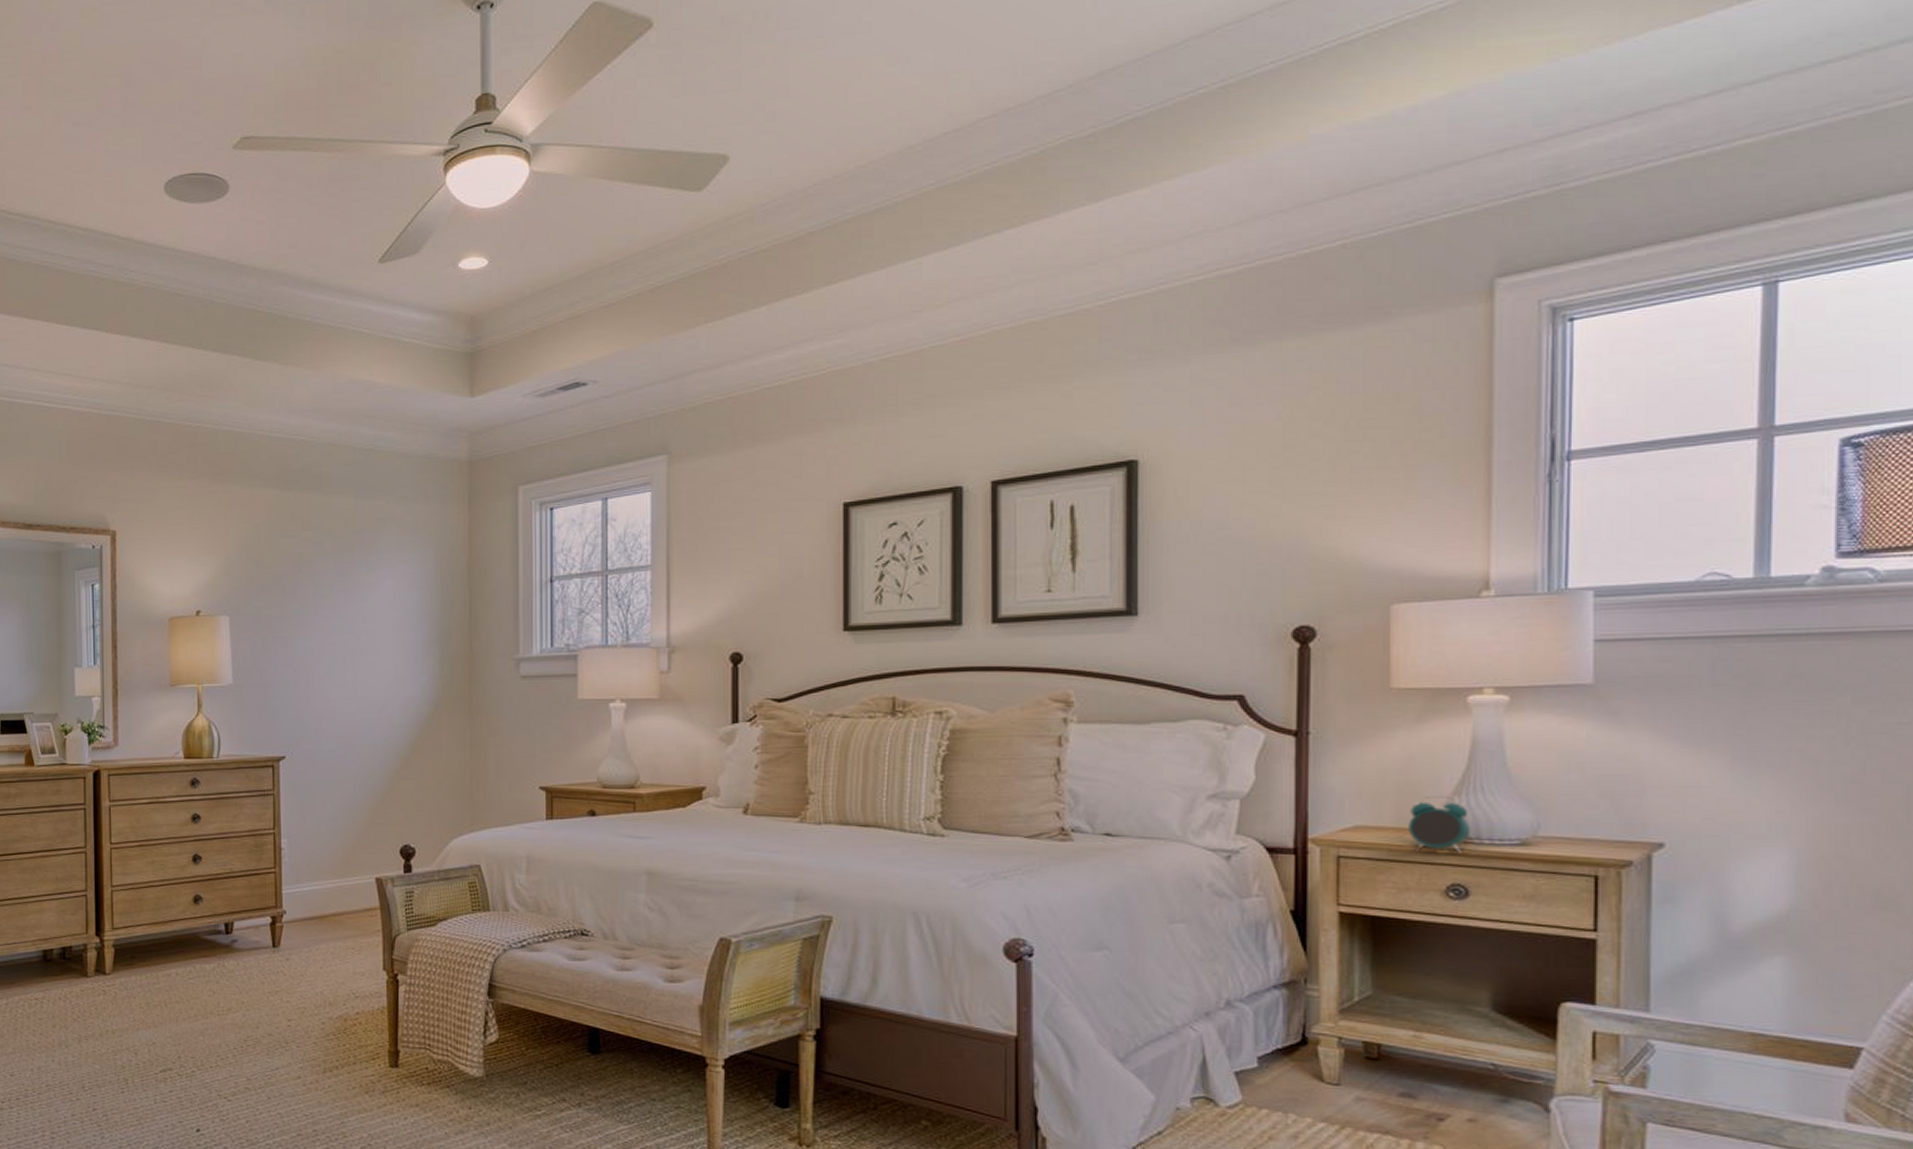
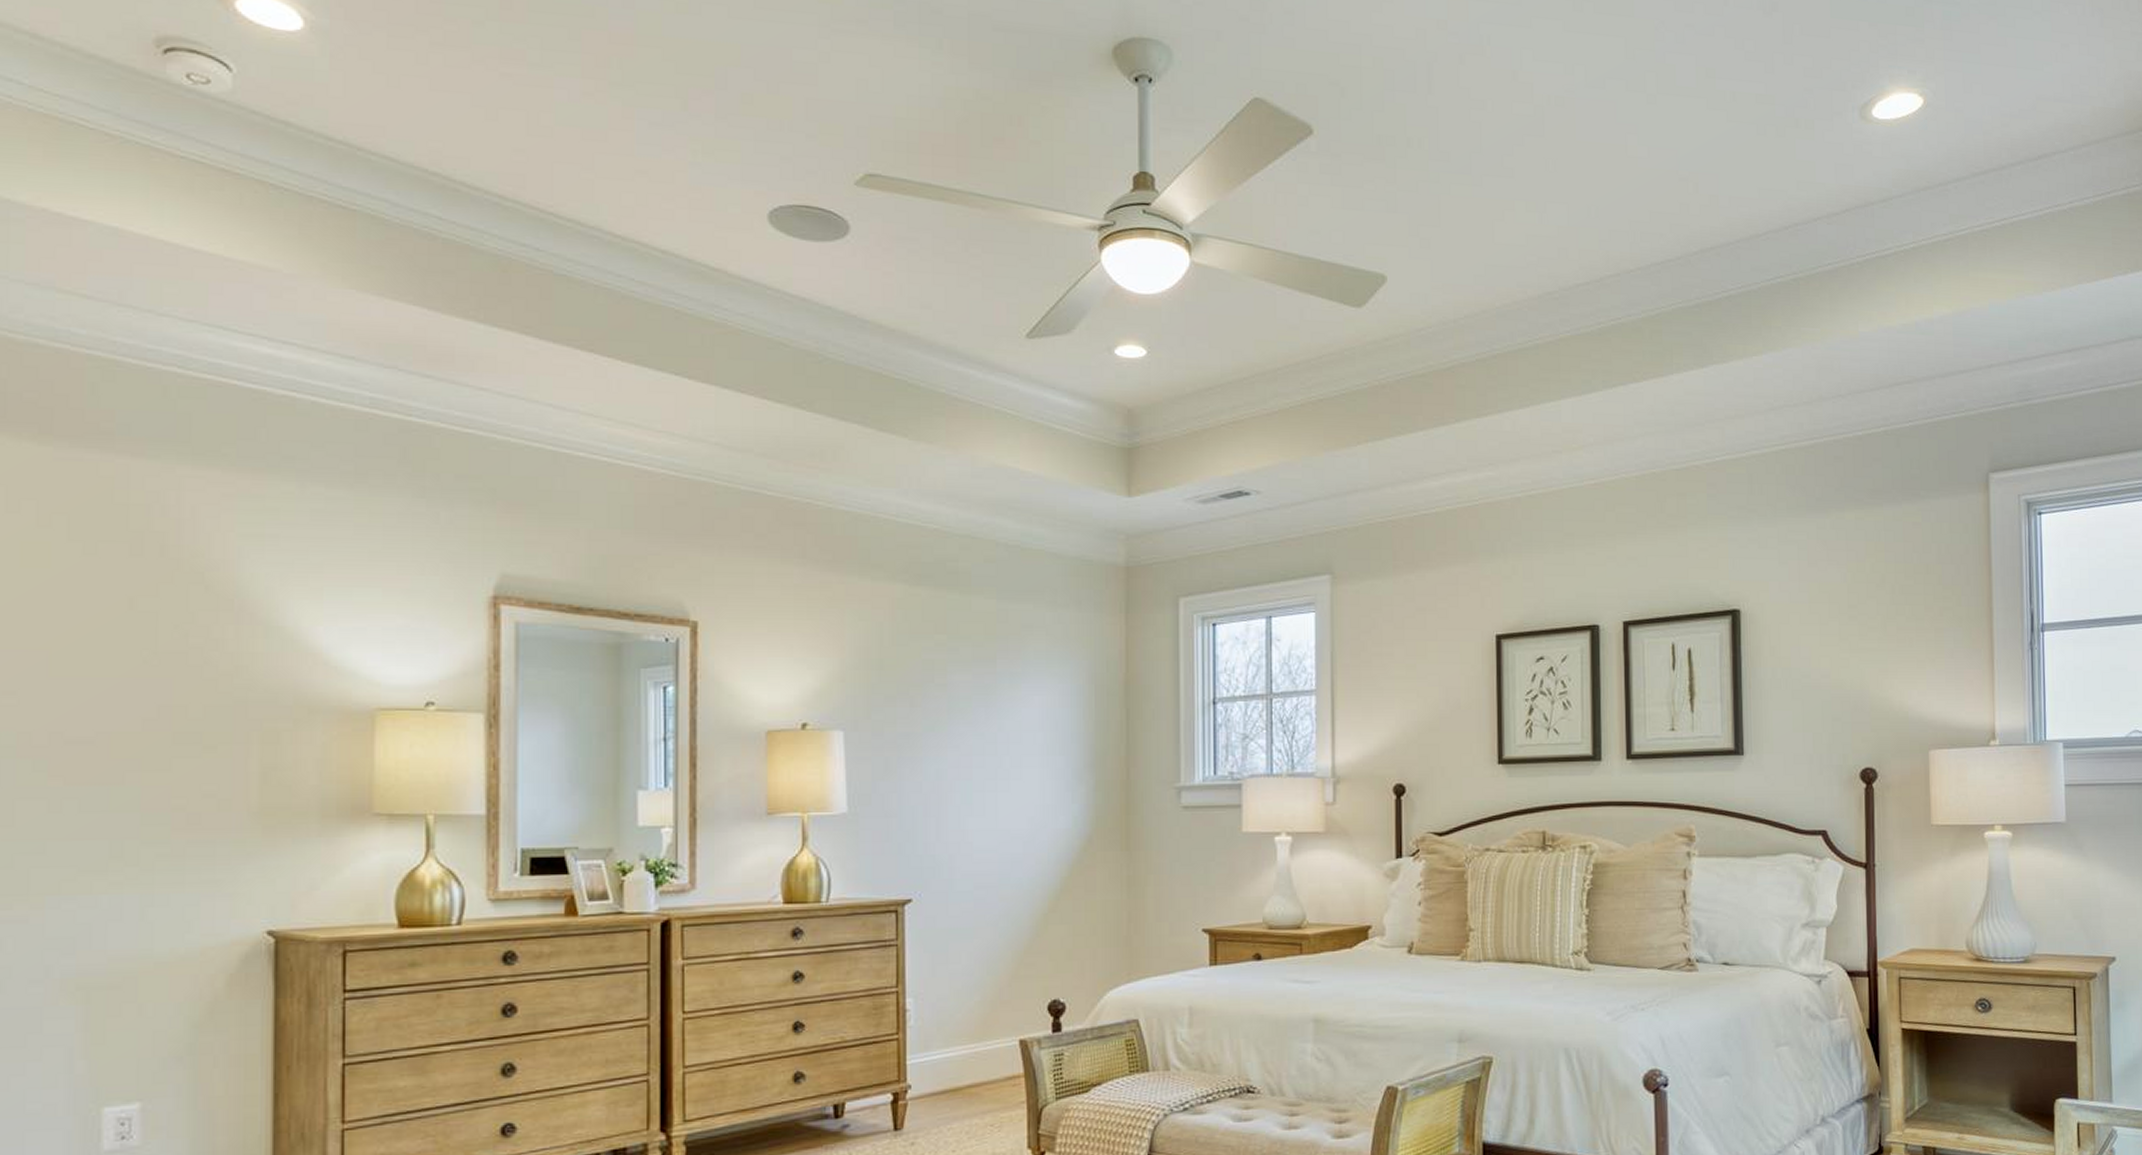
alarm clock: present [1408,795,1471,854] -> none [1948,920,1991,972]

